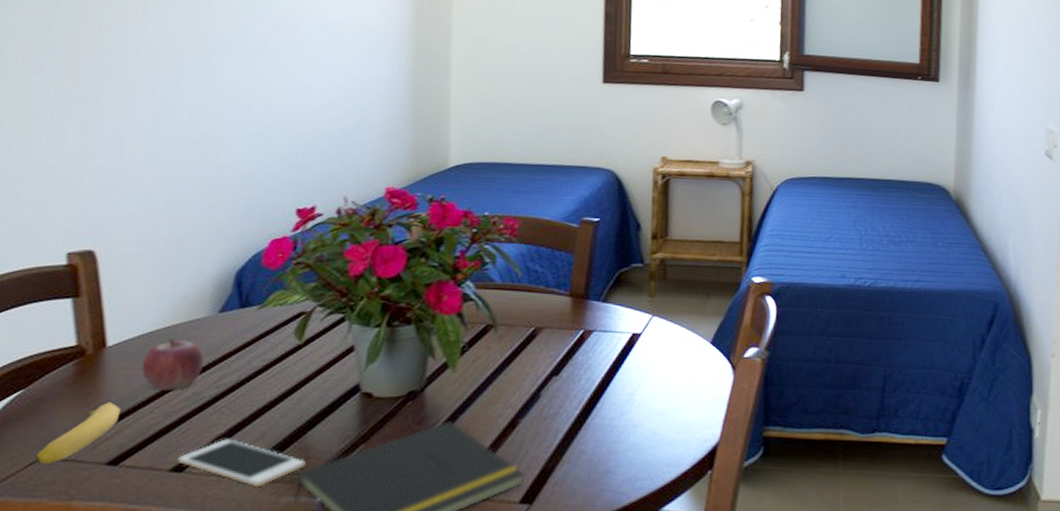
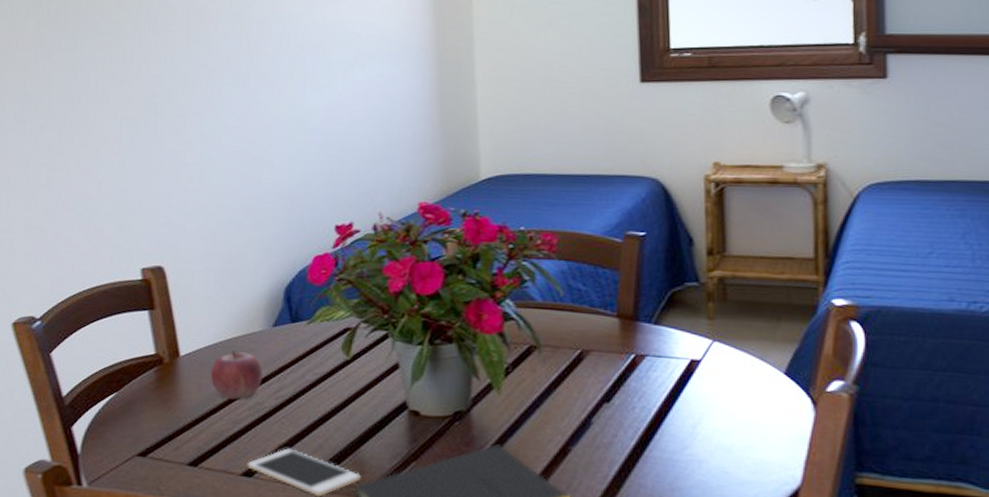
banana: present [34,402,121,465] -> none [130,408,196,462]

